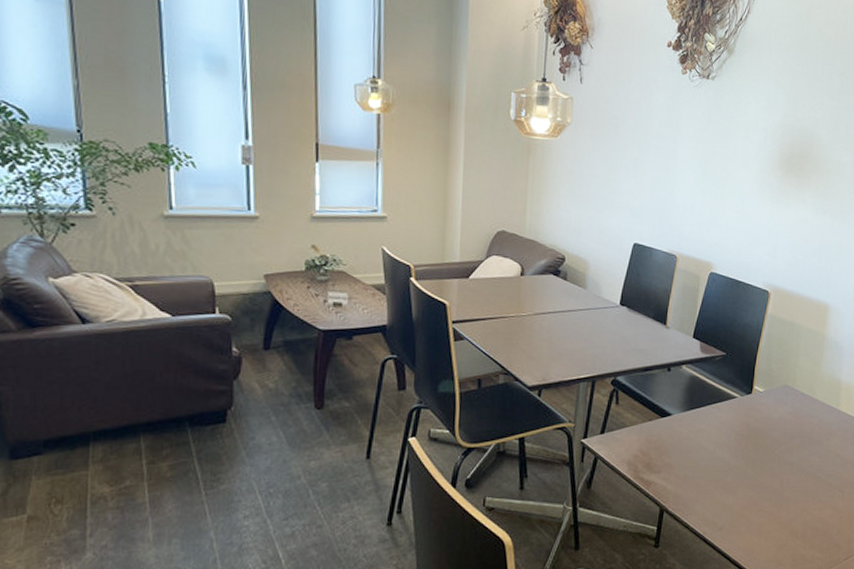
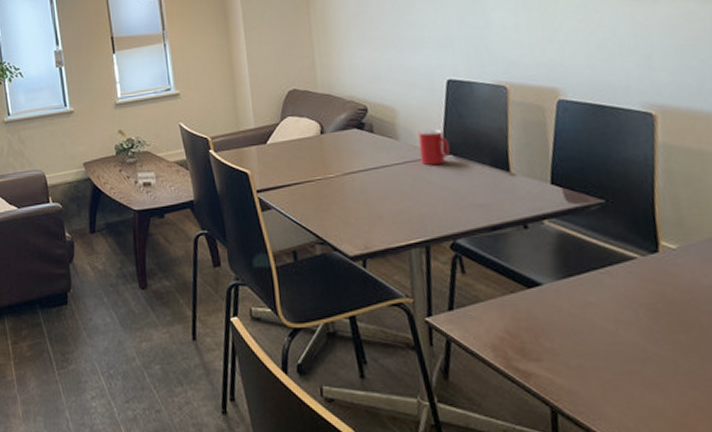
cup: none [601,282,625,315] -> present [417,128,450,166]

